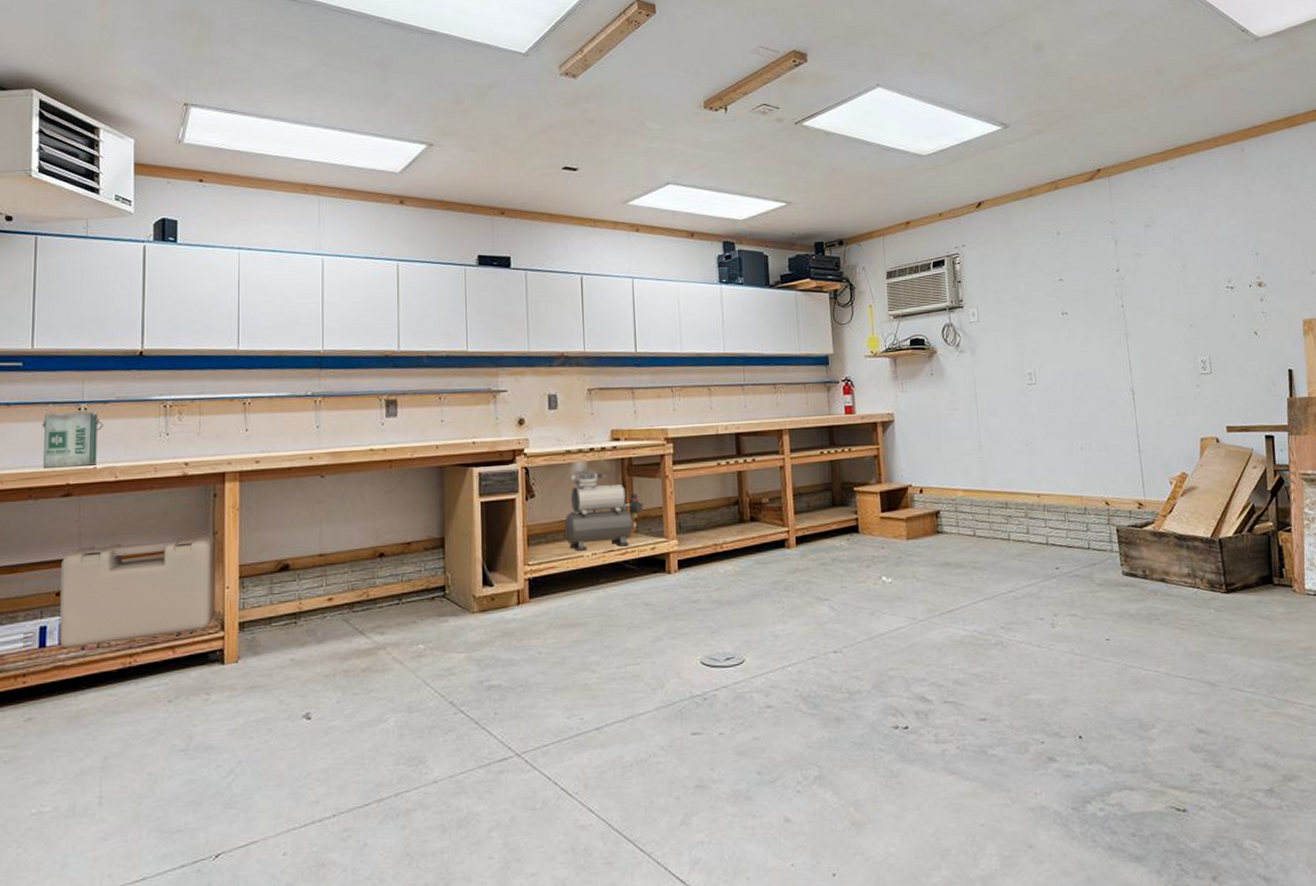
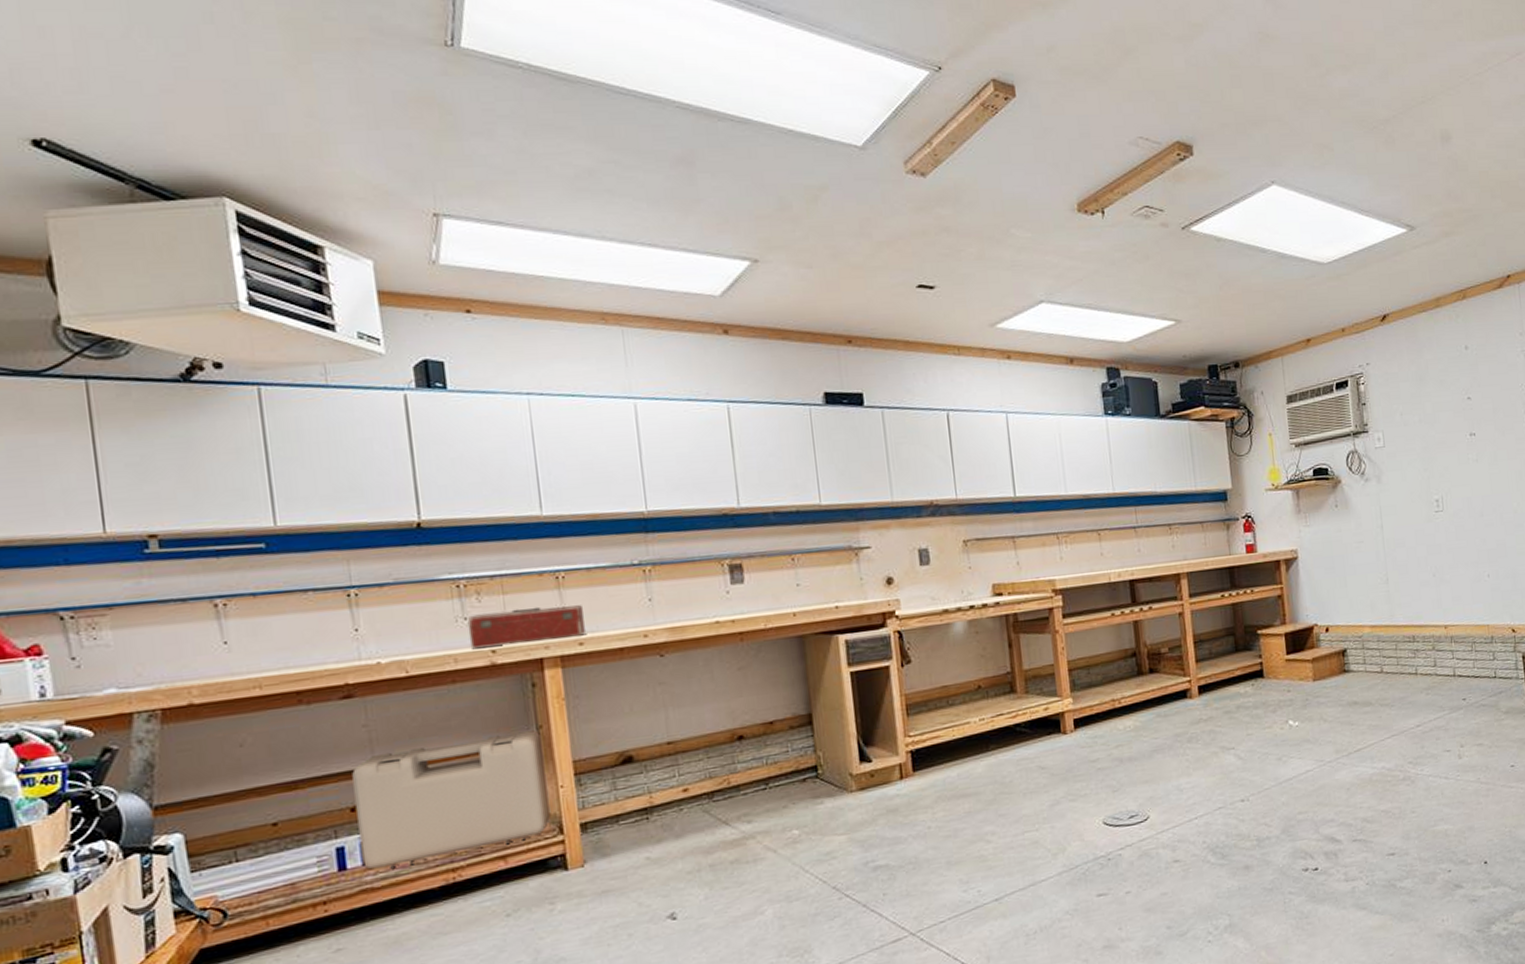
paint can: present [42,411,103,470] -> none [302,597,382,669]
toolbox: none [168,427,262,461] -> present [467,605,585,650]
air compressor: present [565,470,644,551] -> none [947,629,1033,718]

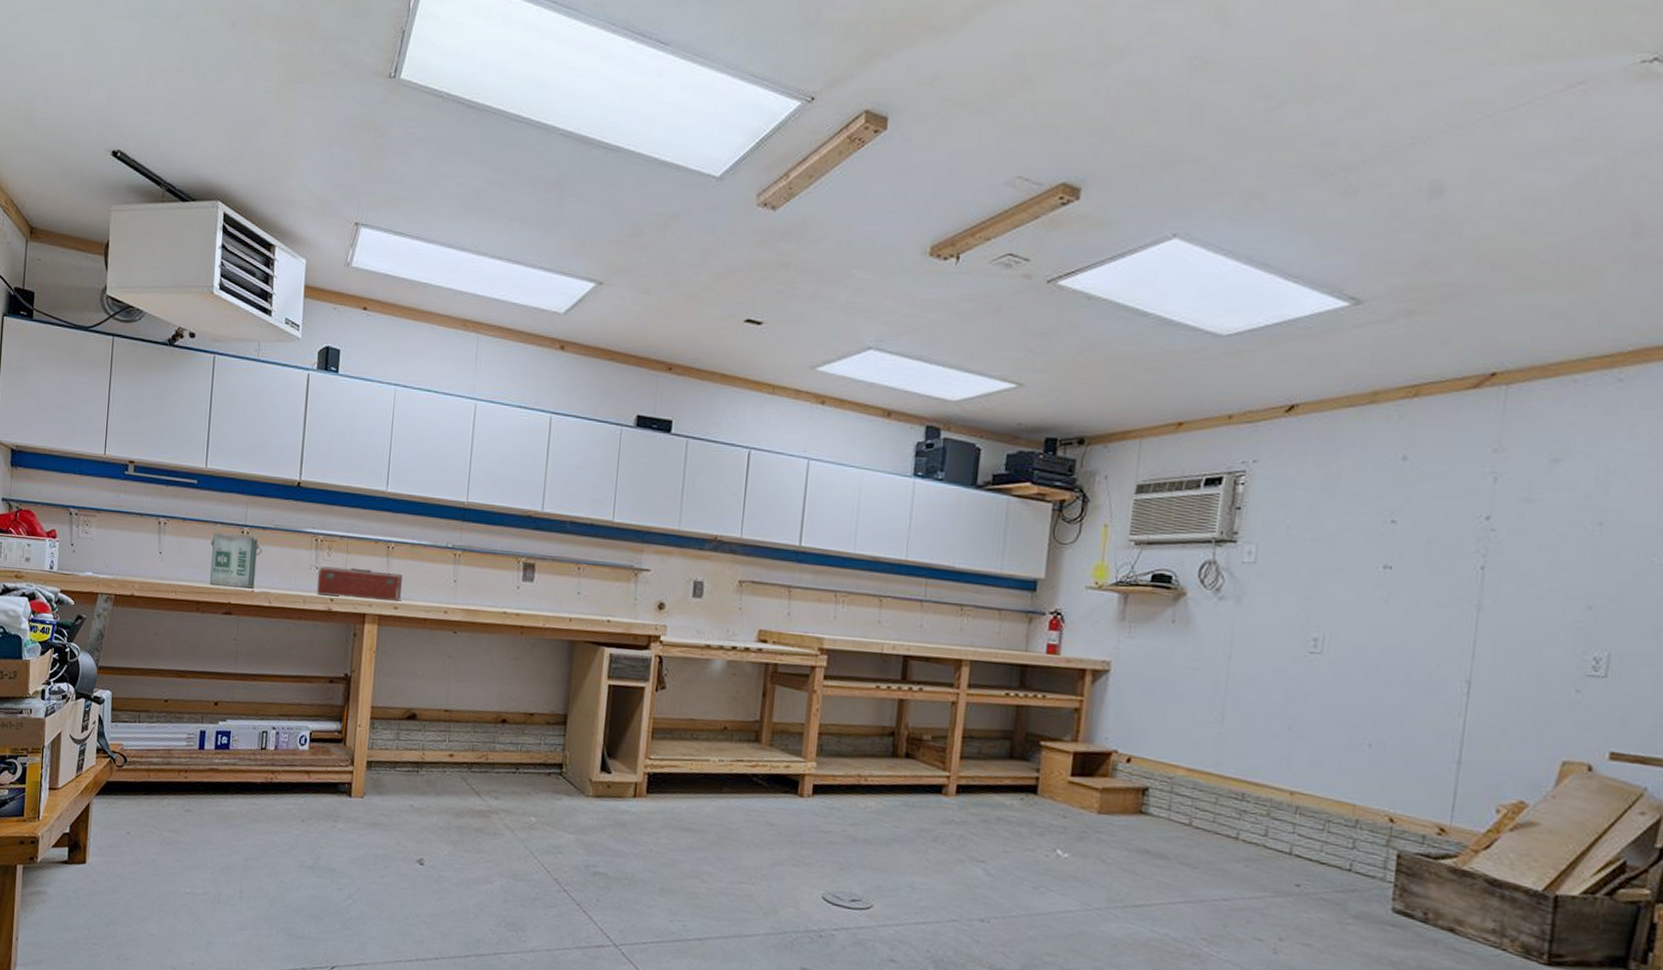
paint can: none [302,597,382,669] -> present [210,532,262,589]
tool box: present [352,730,551,870] -> none [215,664,353,763]

